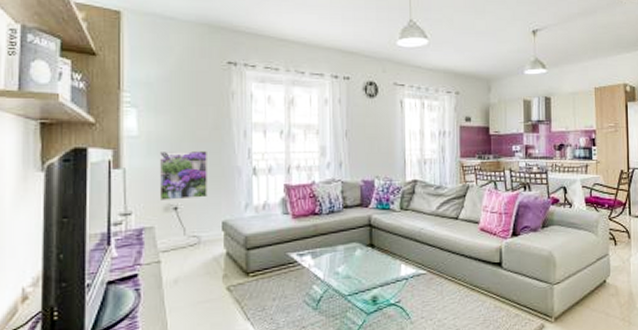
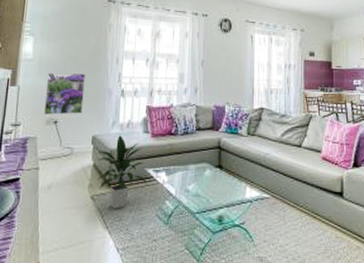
indoor plant: none [230,219,292,299] -> present [97,135,148,209]

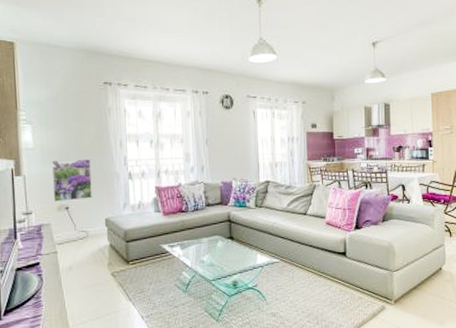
indoor plant: present [97,135,148,209] -> none [112,216,164,283]

